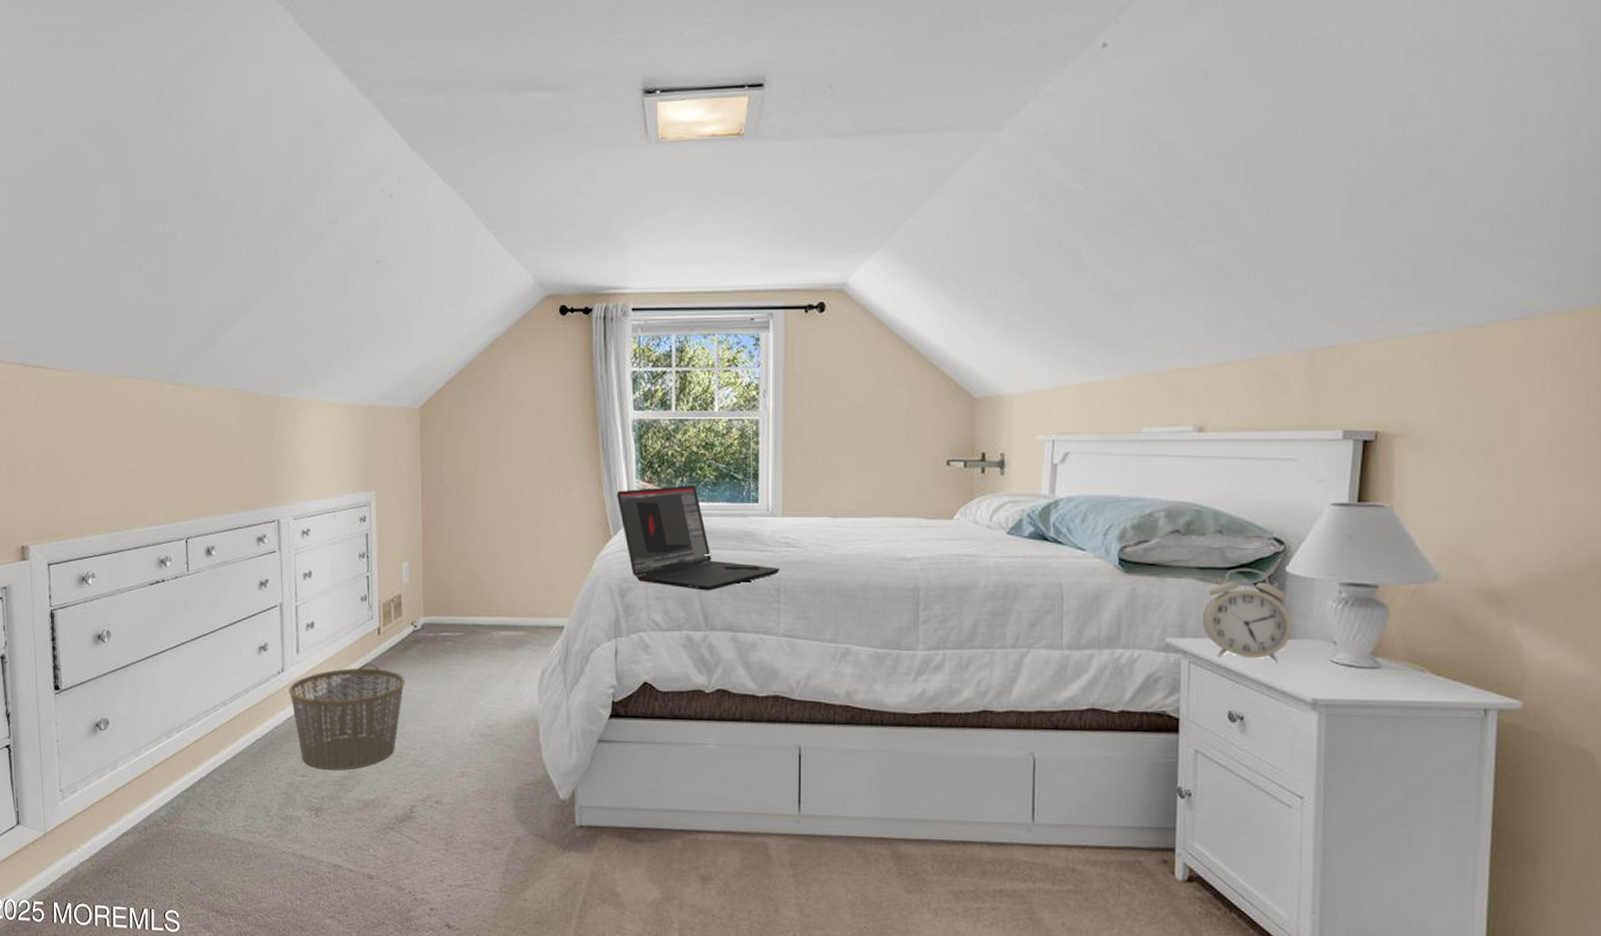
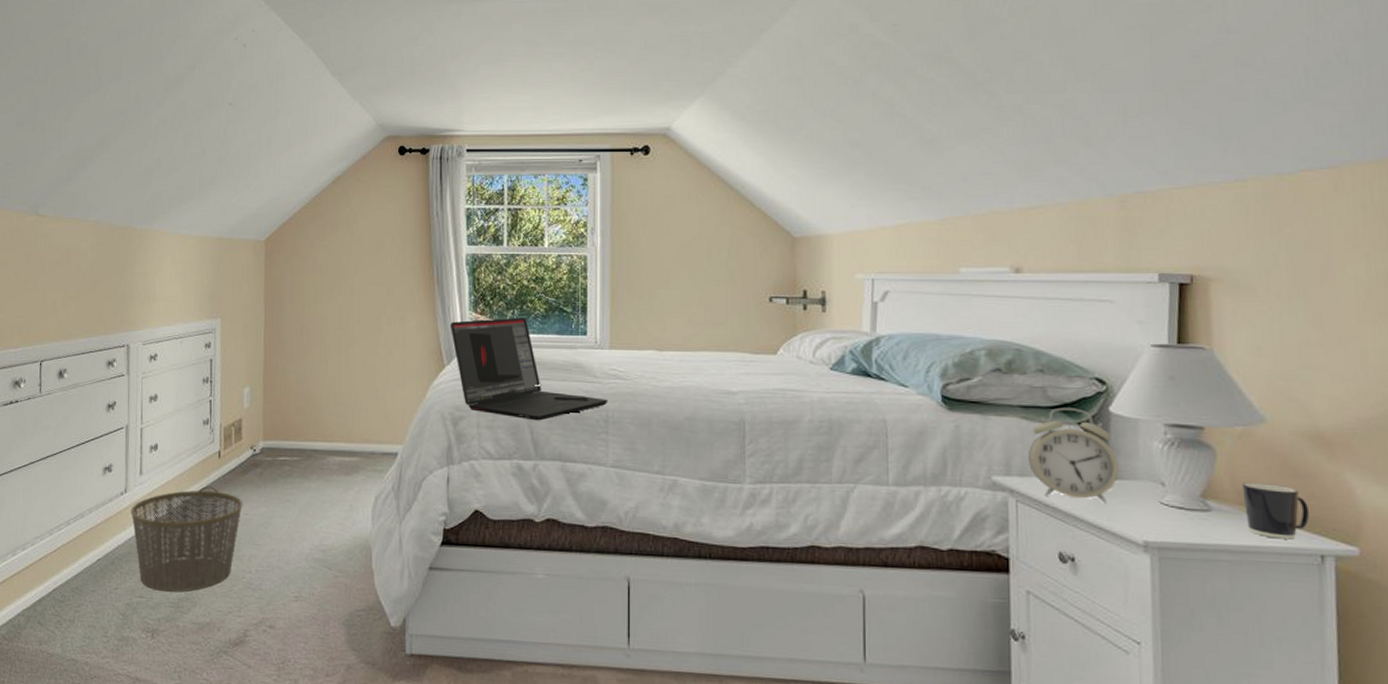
mug: none [1412,639,1477,694] -> present [1242,482,1310,540]

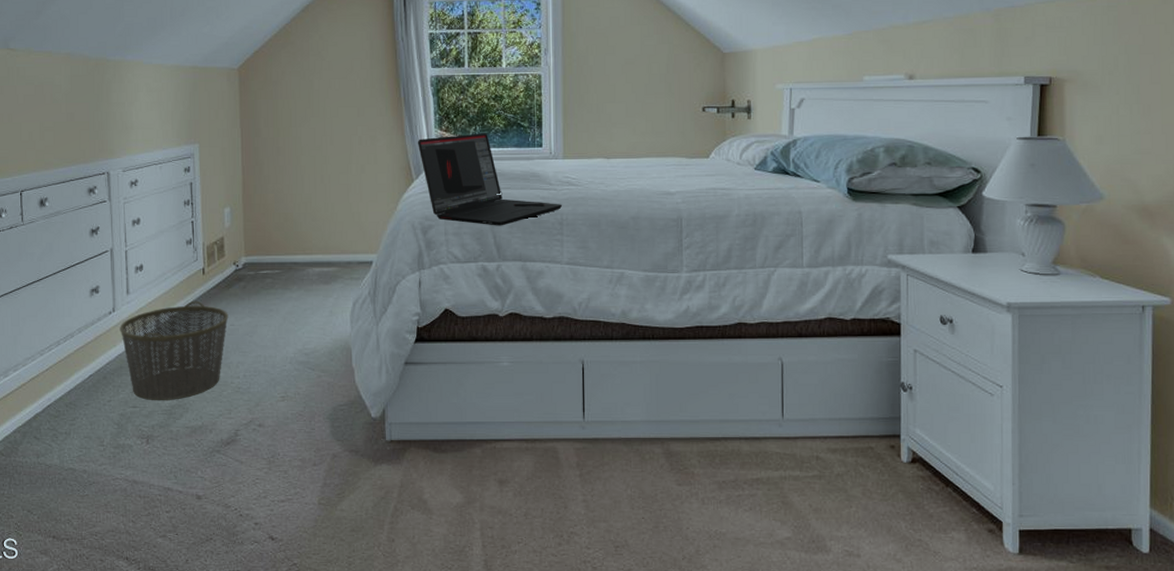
alarm clock: present [1028,407,1119,503] -> none [917,194,989,273]
mug: present [1242,482,1310,540] -> none [1084,250,1135,294]

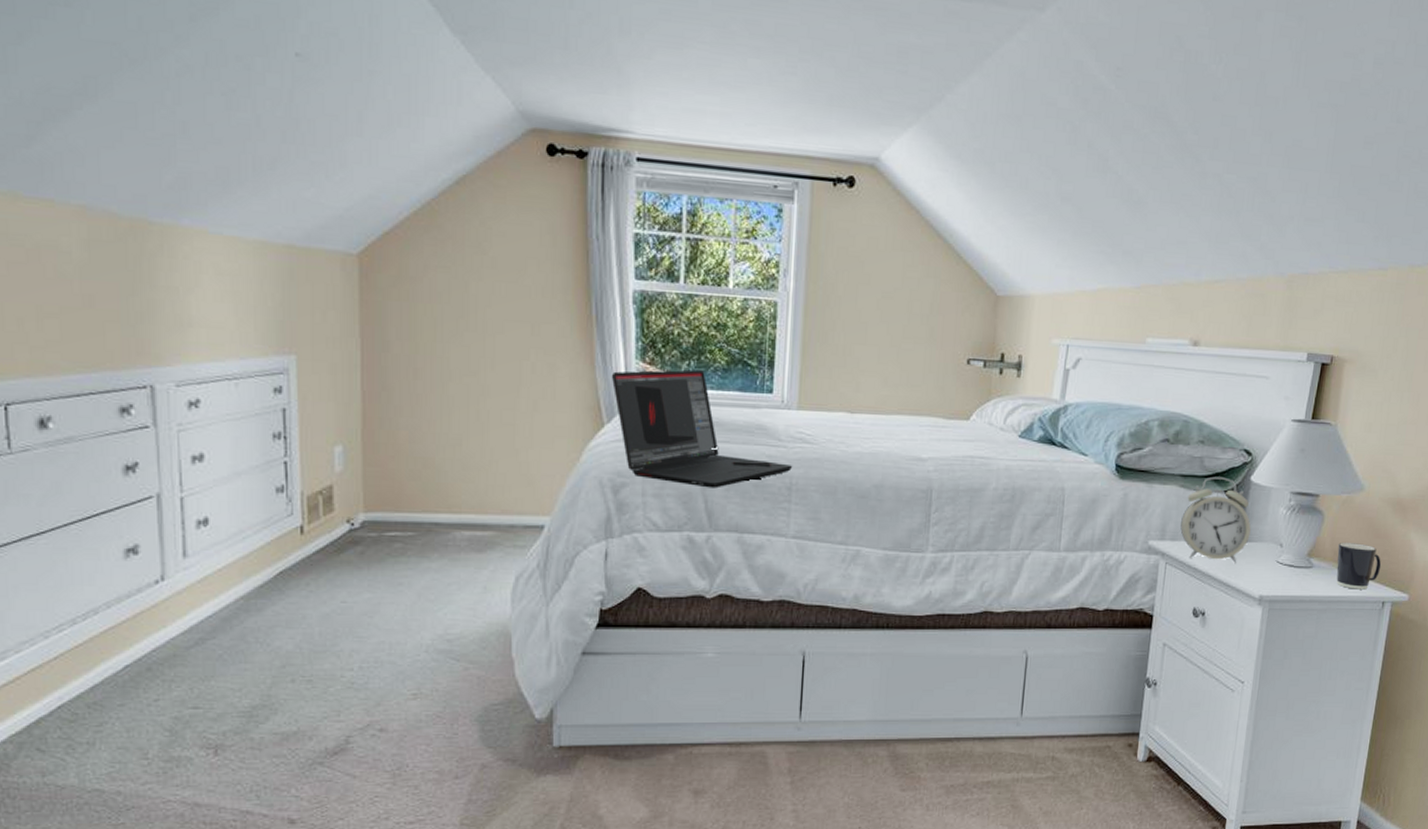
basket: present [120,302,229,400] -> none [172,570,338,699]
alarm clock: none [917,194,989,273] -> present [1180,476,1251,563]
mug: none [1084,250,1135,294] -> present [1336,543,1382,590]

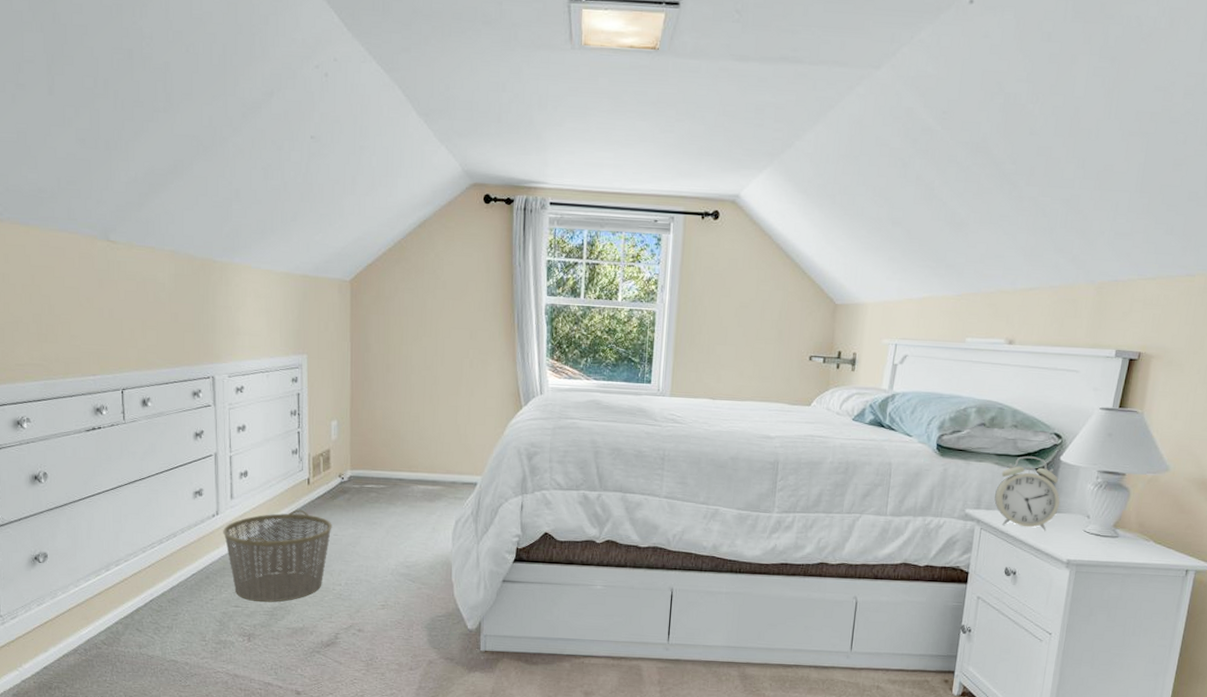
basket: none [172,570,338,699] -> present [223,510,332,602]
laptop: present [611,369,793,489] -> none [528,365,666,458]
mug: present [1336,543,1382,590] -> none [1141,516,1186,559]

